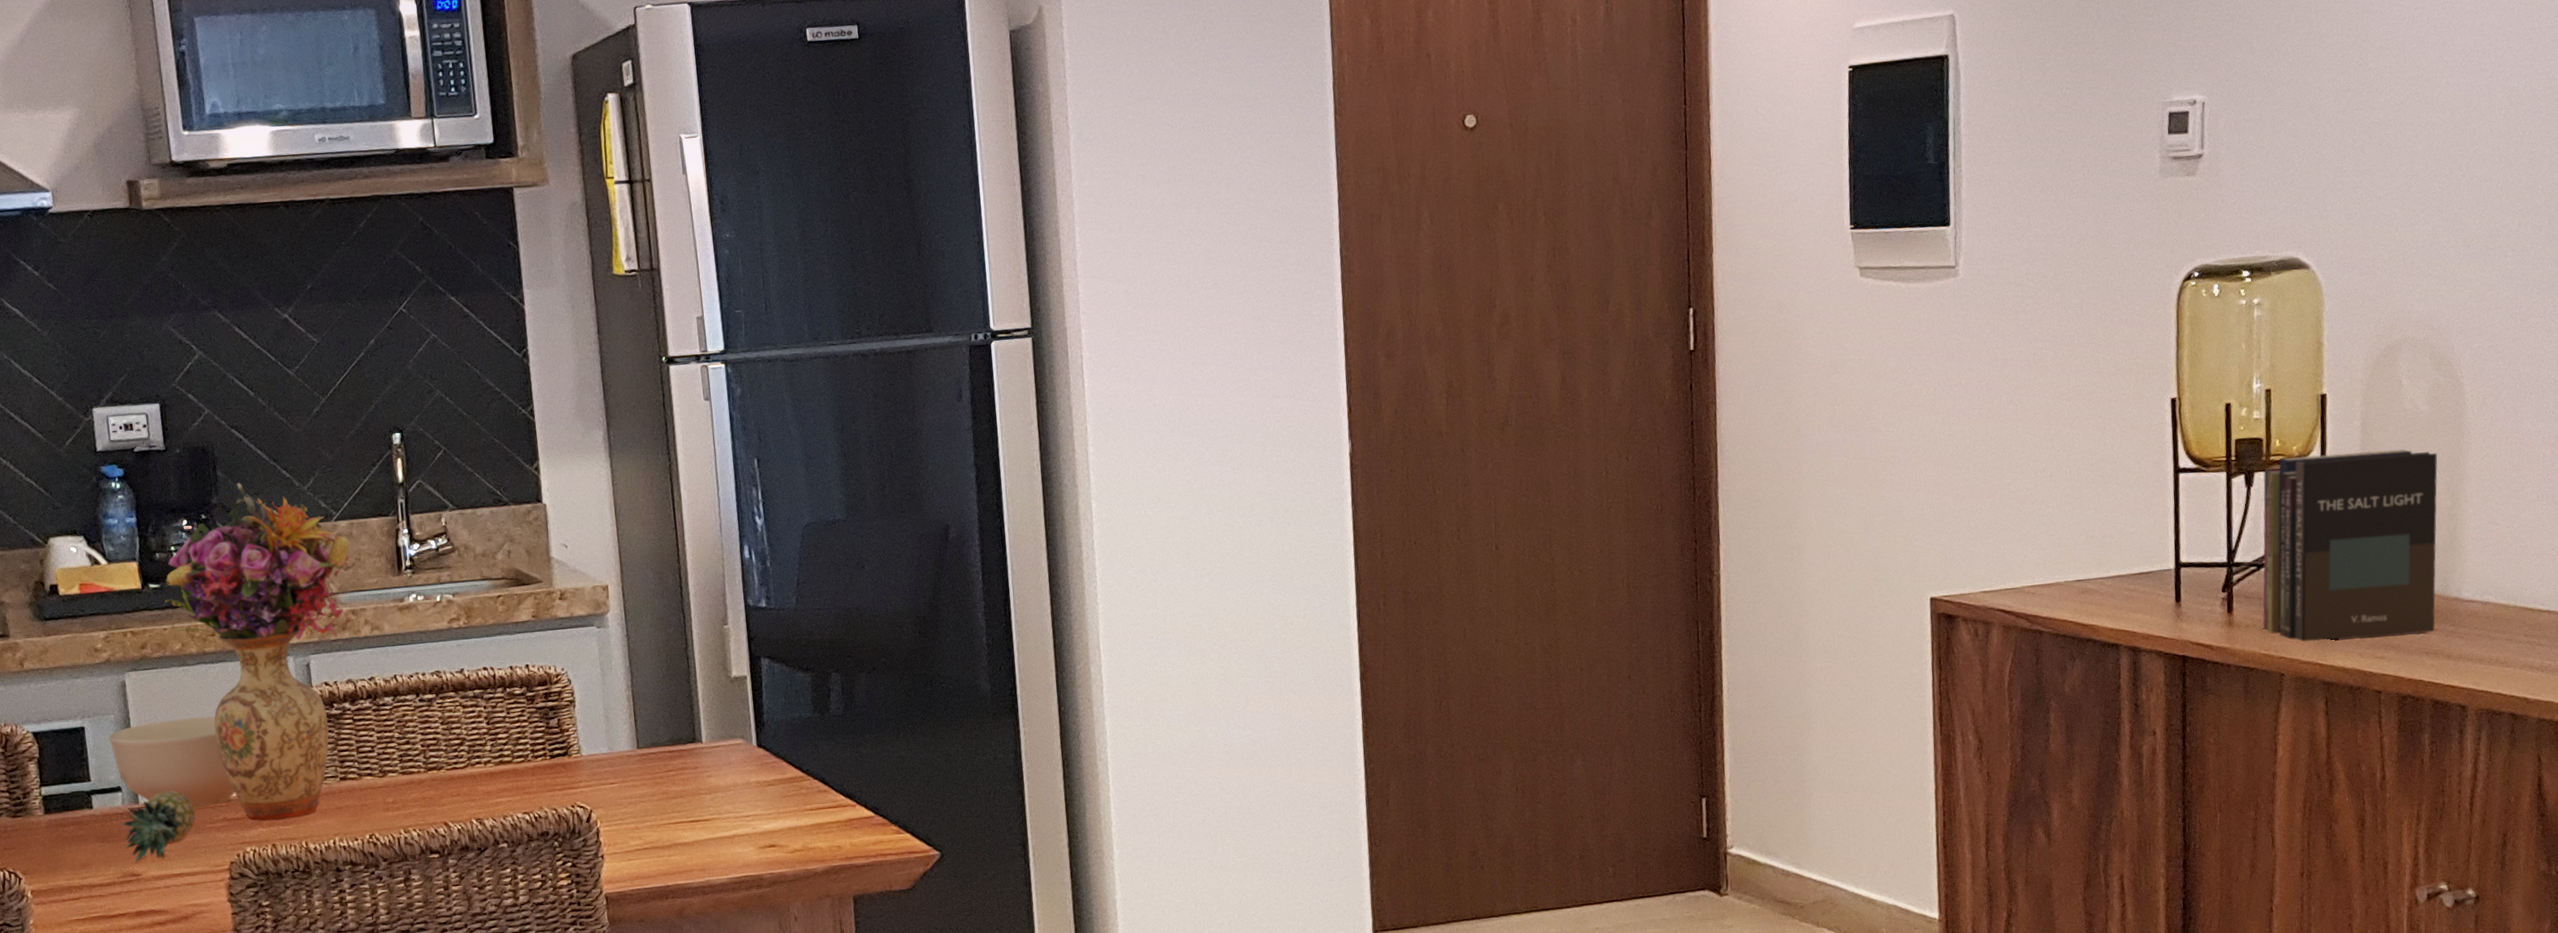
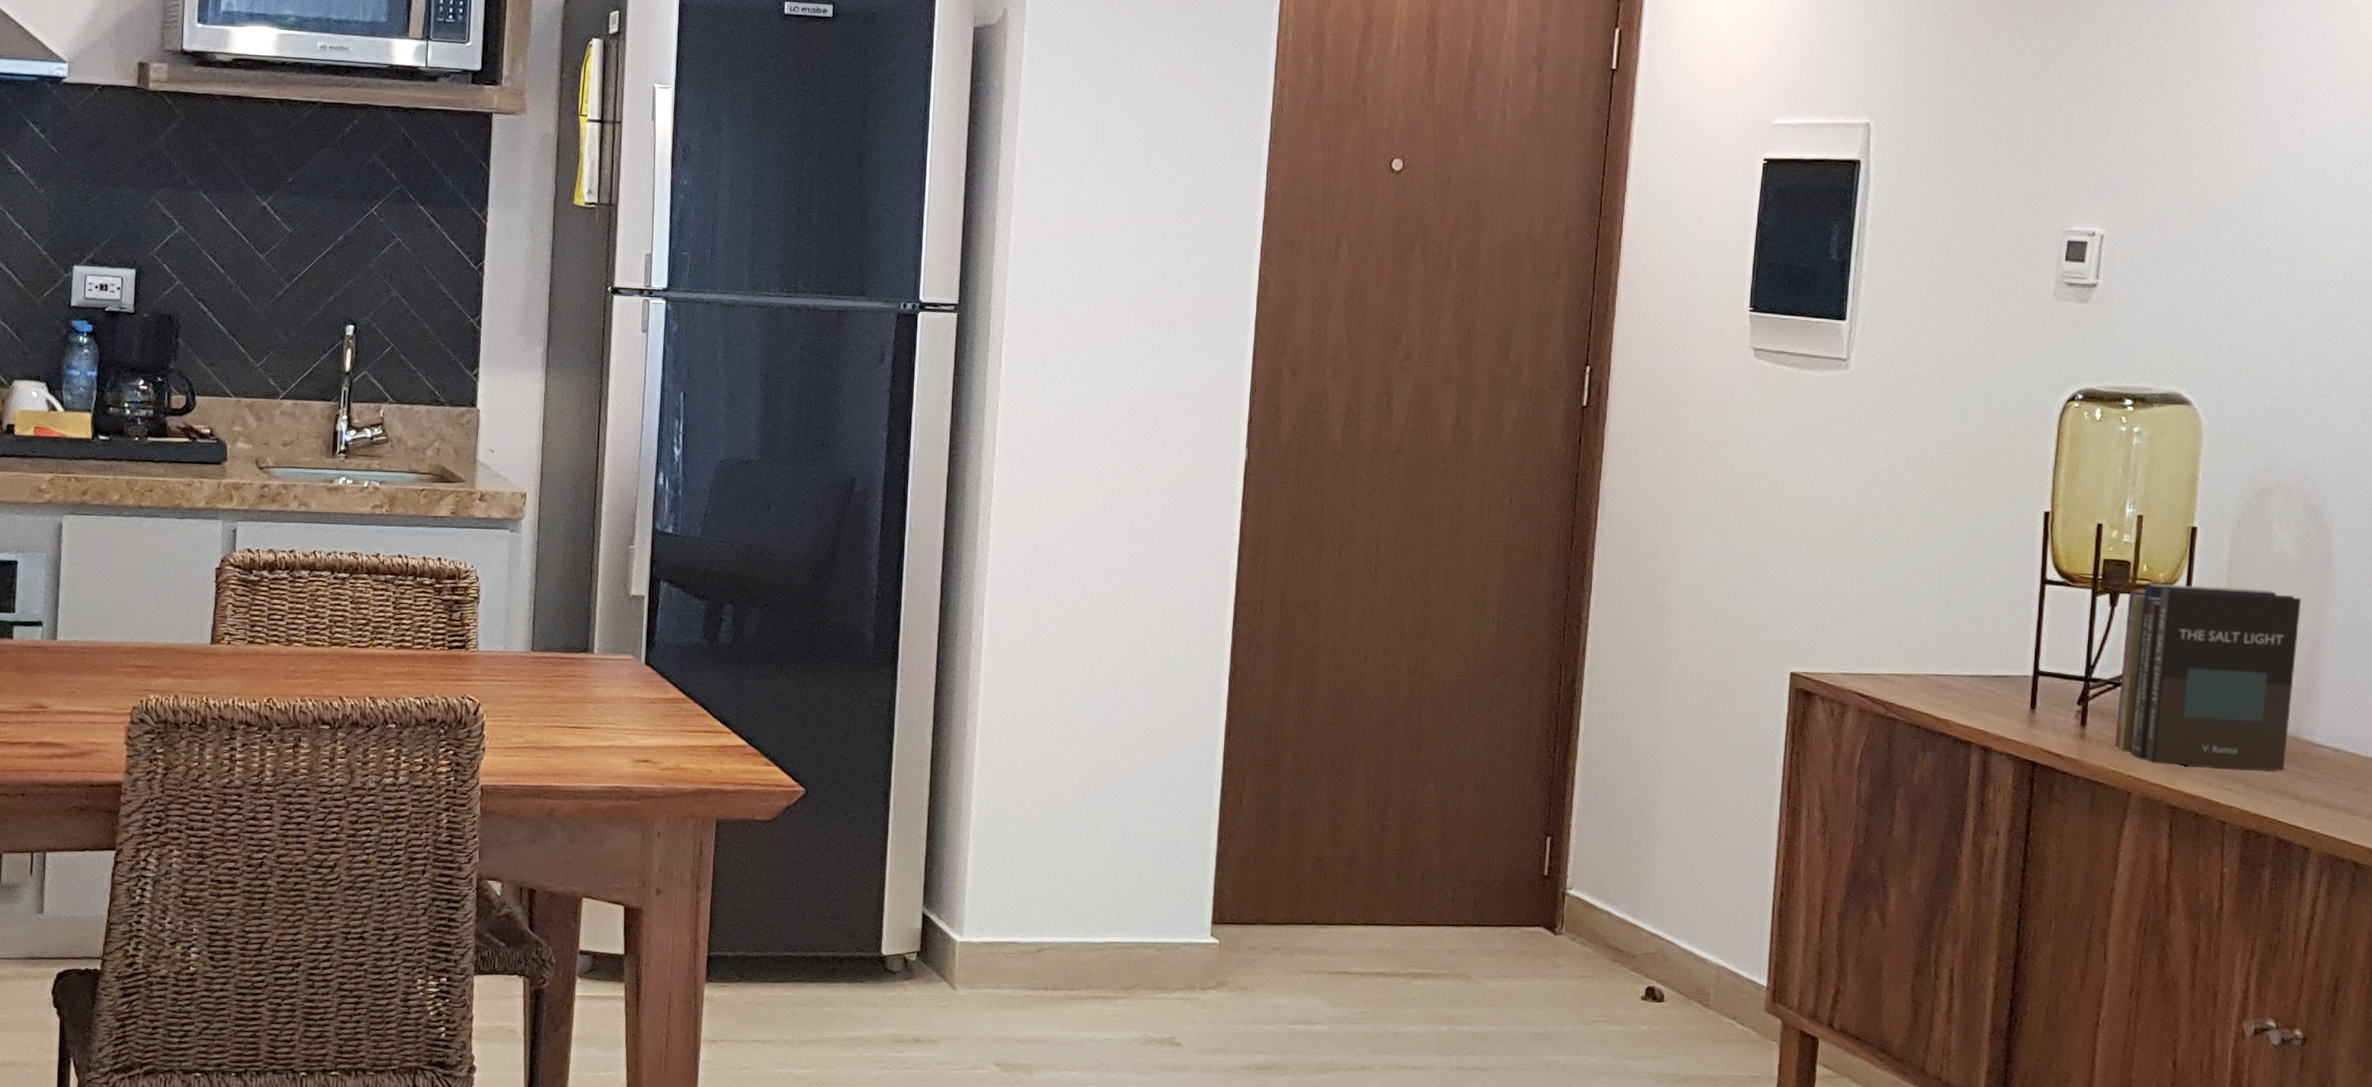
bowl: present [108,716,235,809] -> none [38,565,148,652]
fruit: present [122,790,196,863] -> none [37,631,108,696]
flower arrangement: present [164,482,360,822] -> none [110,352,297,674]

